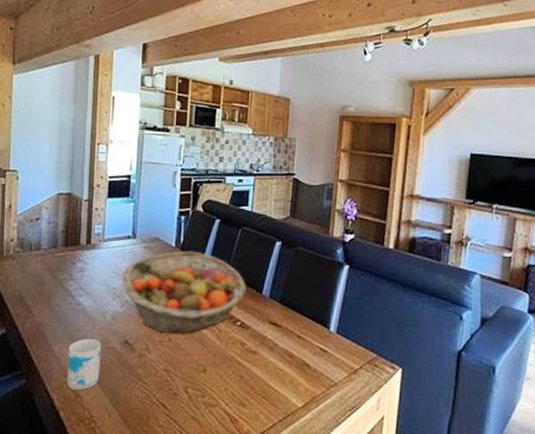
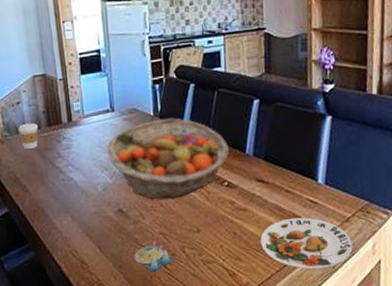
coffee cup: none [33,241,55,269] -> present [18,122,39,150]
mug: present [67,338,102,390] -> none [67,210,101,258]
salt and pepper shaker set: none [133,377,174,411] -> present [133,240,173,271]
plate: none [267,365,358,421] -> present [260,217,353,269]

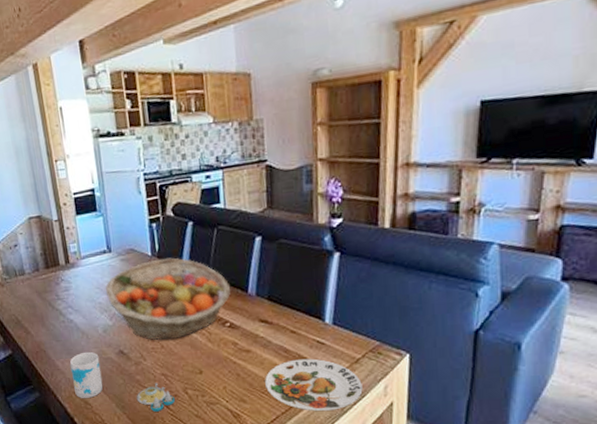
coffee cup: present [18,122,39,150] -> none [17,265,37,293]
mug: none [67,210,101,258] -> present [69,351,103,398]

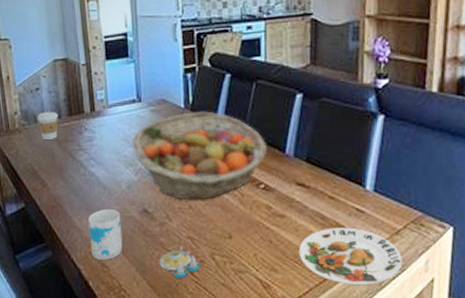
coffee cup: none [17,265,37,293] -> present [37,111,59,141]

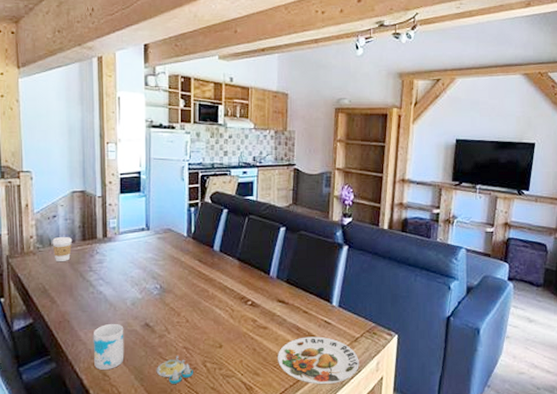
fruit basket: present [132,111,268,200] -> none [139,239,255,315]

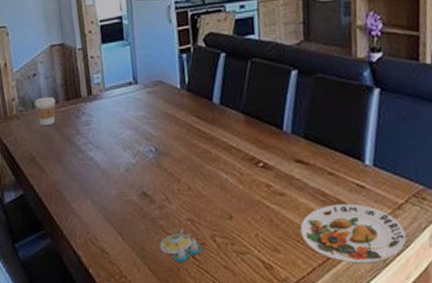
mug: present [93,323,124,370] -> none [86,193,123,246]

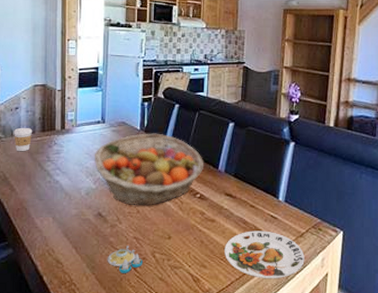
fruit basket: none [129,91,265,182] -> present [94,133,204,206]

